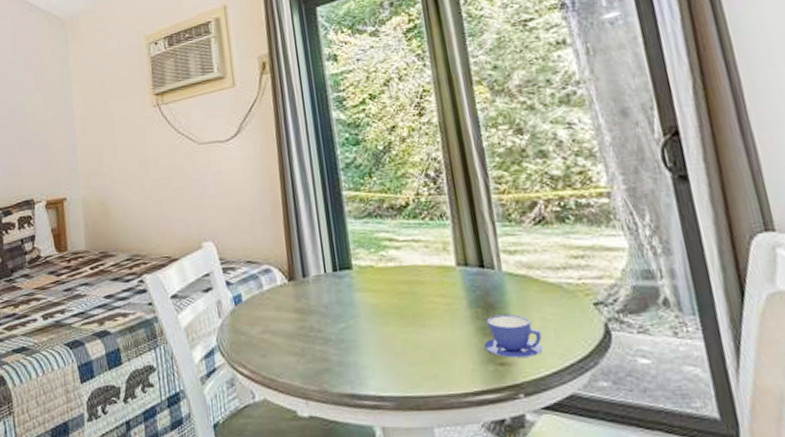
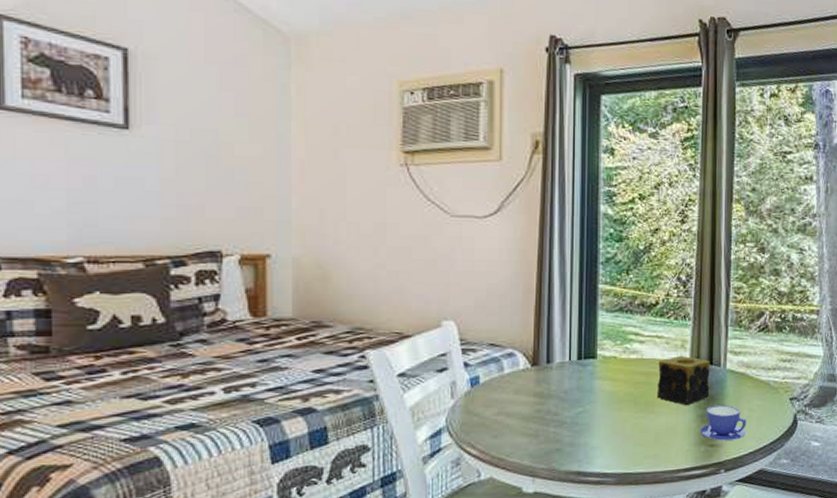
candle: none [420,259,488,316] -> present [656,355,710,405]

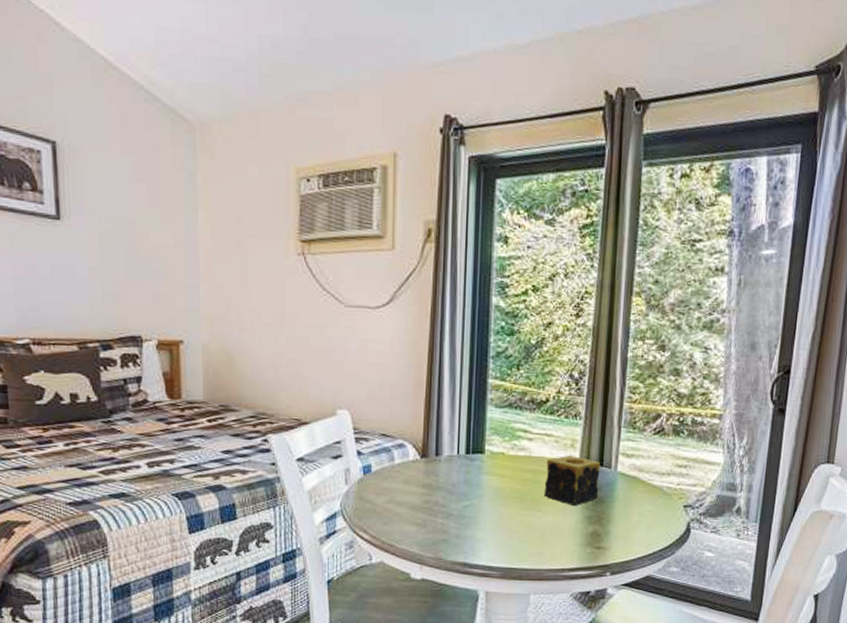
teacup: present [700,404,747,441] -> none [587,507,636,544]

